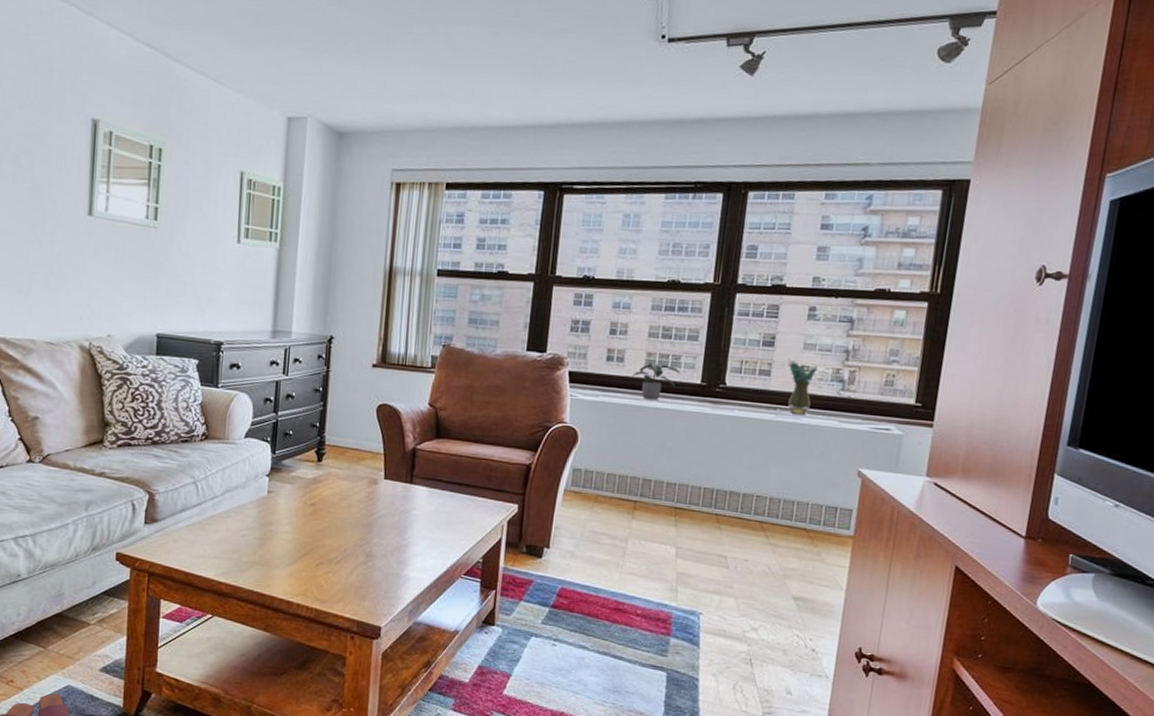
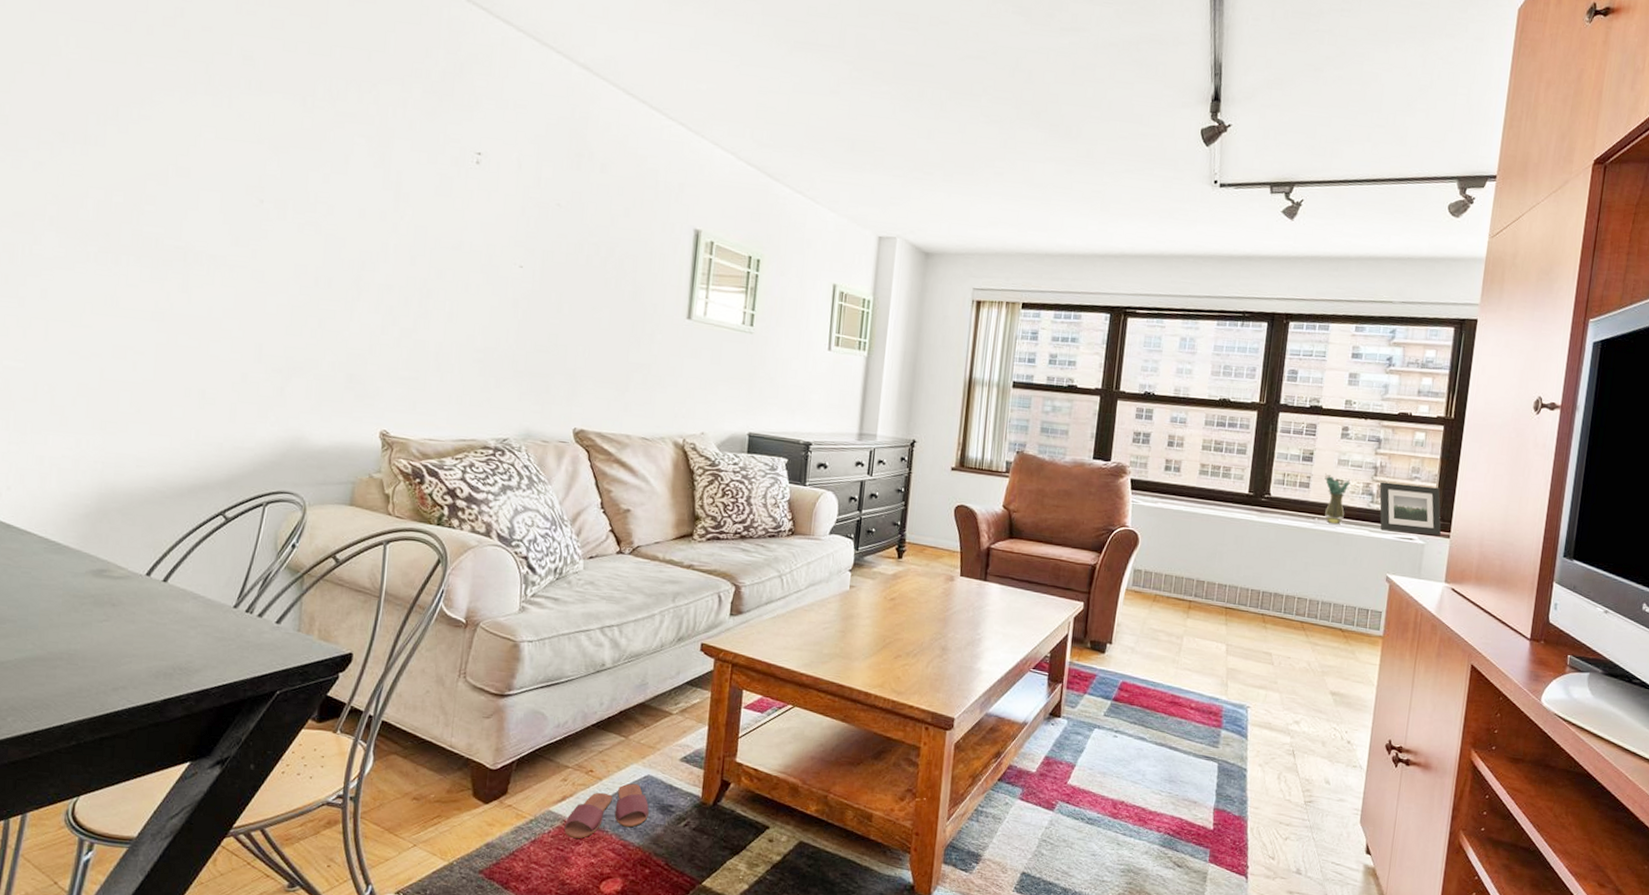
potted plant: present [632,362,681,400] -> none [1187,473,1231,508]
picture frame: none [851,367,923,426] -> present [1379,482,1441,536]

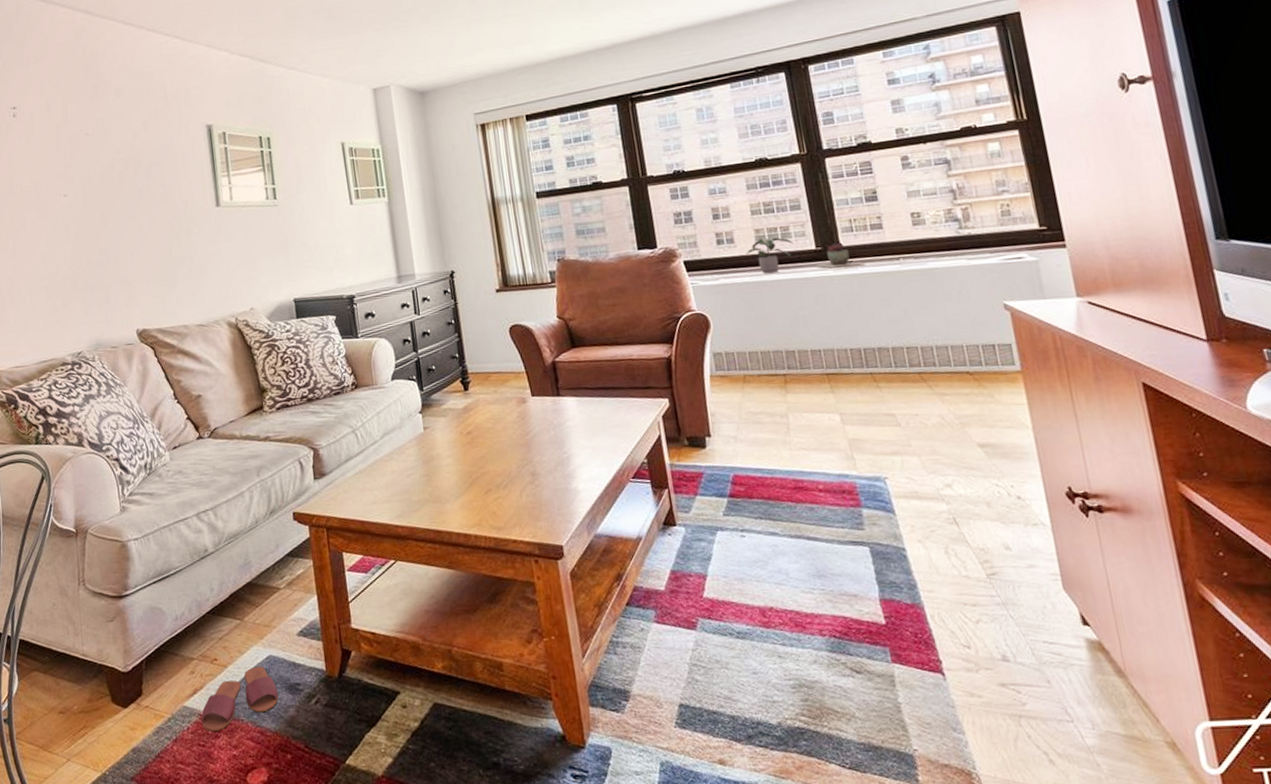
potted plant: none [1187,473,1231,508] -> present [746,237,794,274]
succulent plant: none [1244,492,1285,518] -> present [816,243,865,269]
vase: present [1325,473,1350,524] -> none [896,209,933,260]
picture frame: present [1379,482,1441,536] -> none [962,196,1054,256]

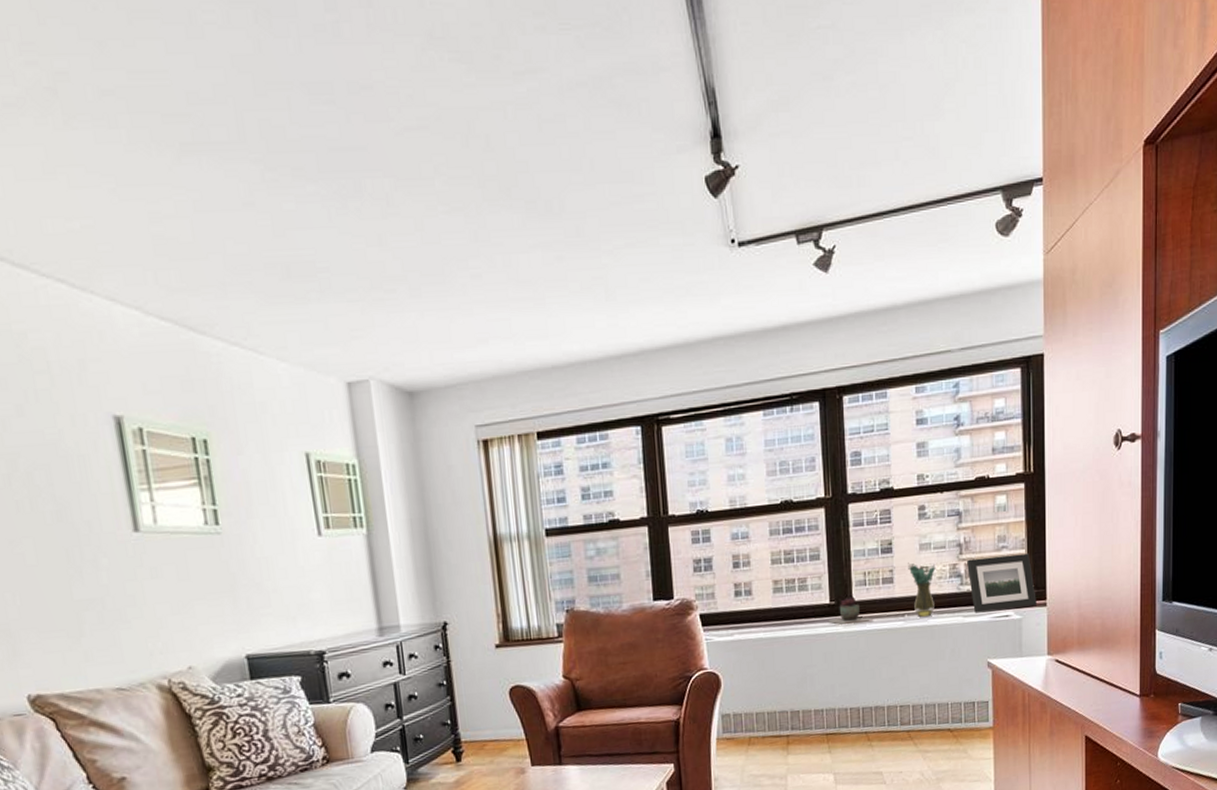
potted plant: present [746,237,794,274] -> none [762,590,810,629]
vase: none [896,209,933,260] -> present [908,563,936,617]
picture frame: none [962,196,1054,256] -> present [966,553,1036,613]

